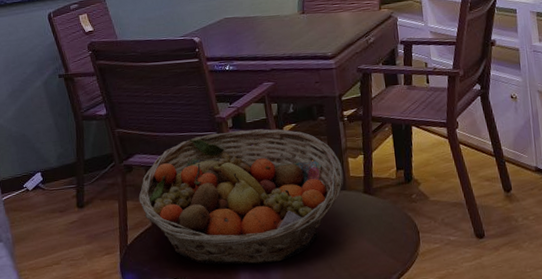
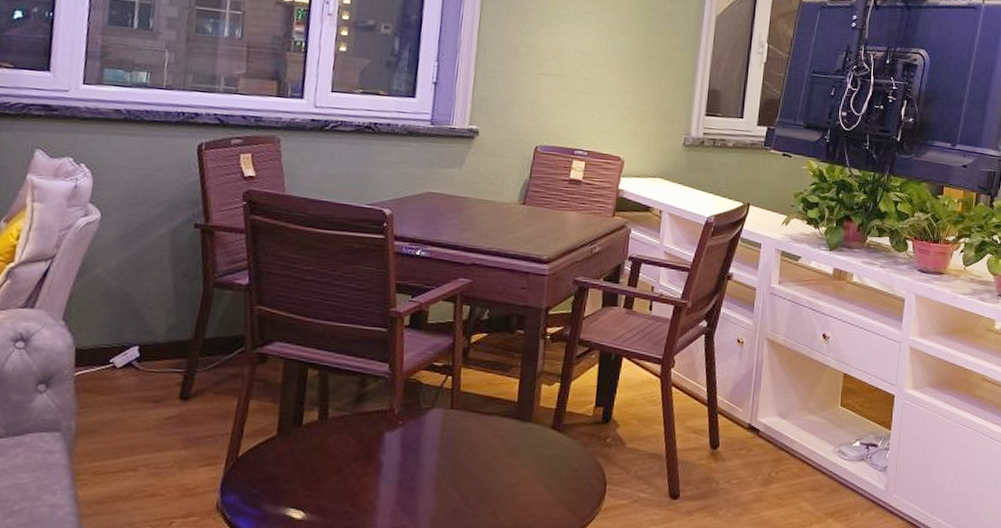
fruit basket: present [138,129,344,265] -> none [266,330,533,501]

